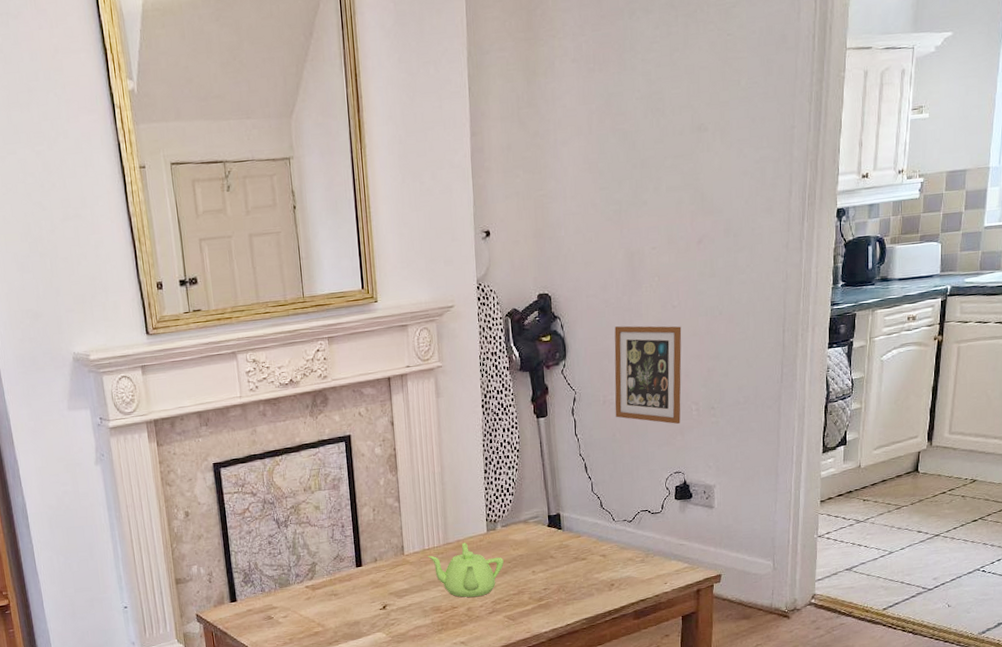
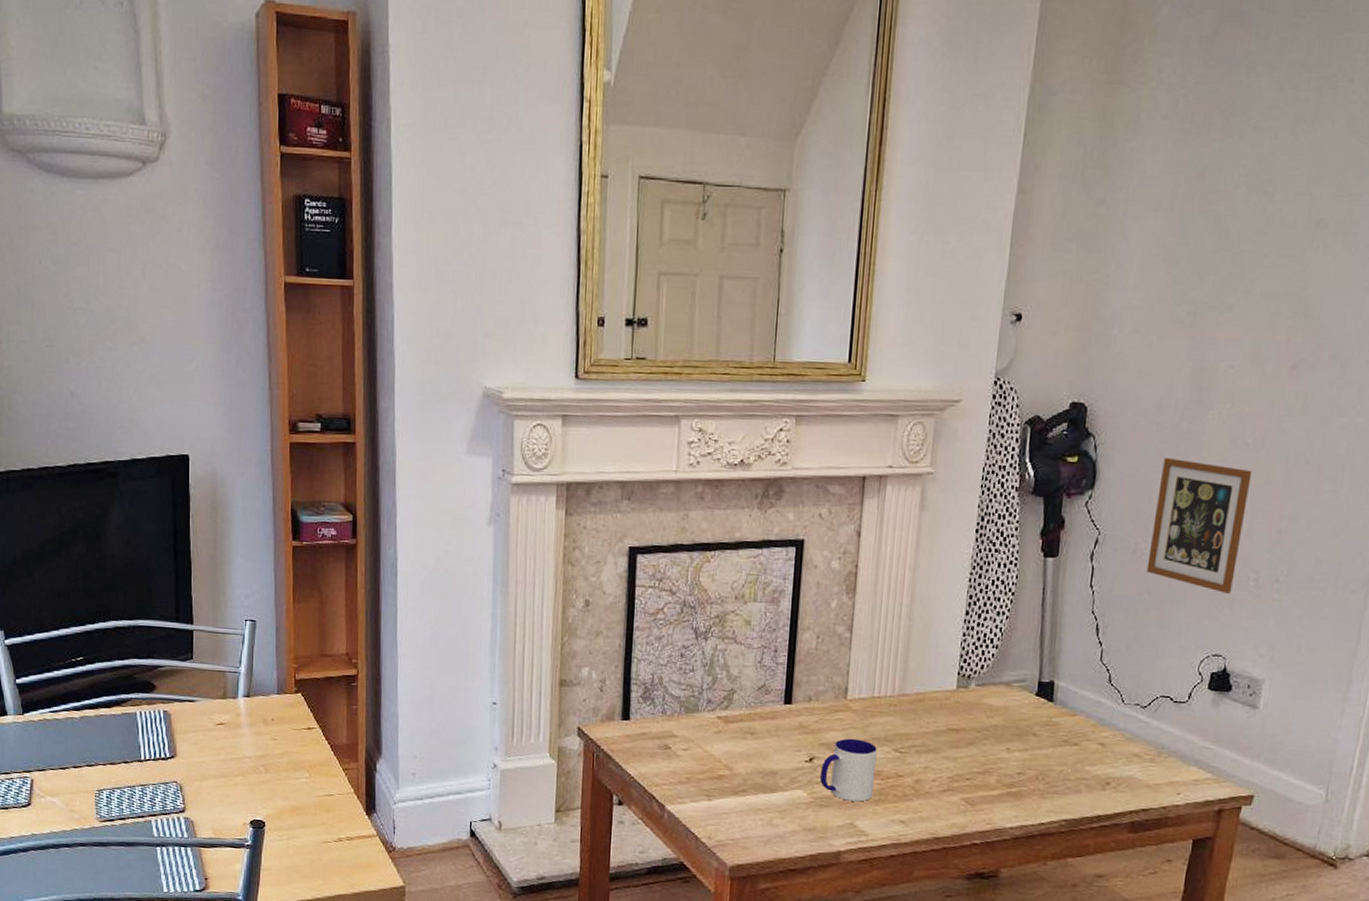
mug: none [393,584,437,634] -> present [819,738,877,802]
teapot: present [428,542,504,598] -> none [876,697,972,768]

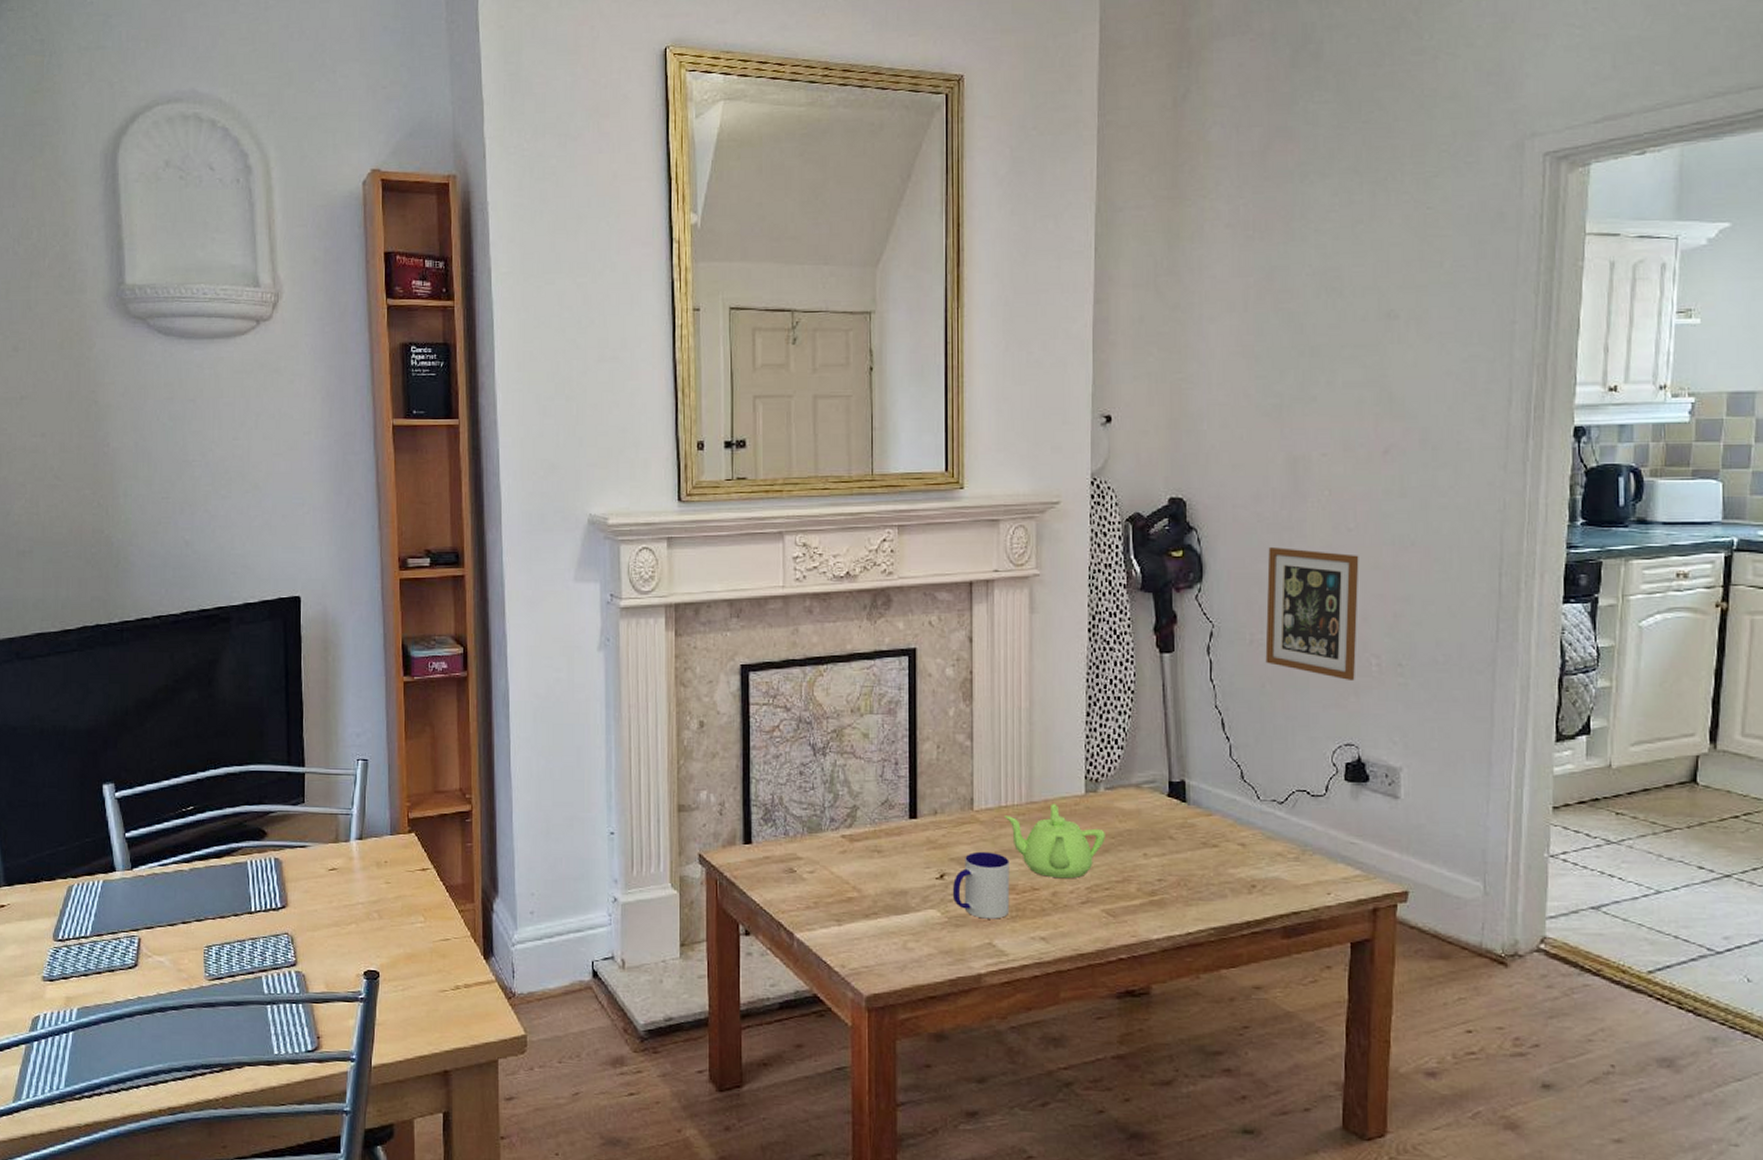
teapot: none [876,697,972,768] -> present [1005,804,1105,879]

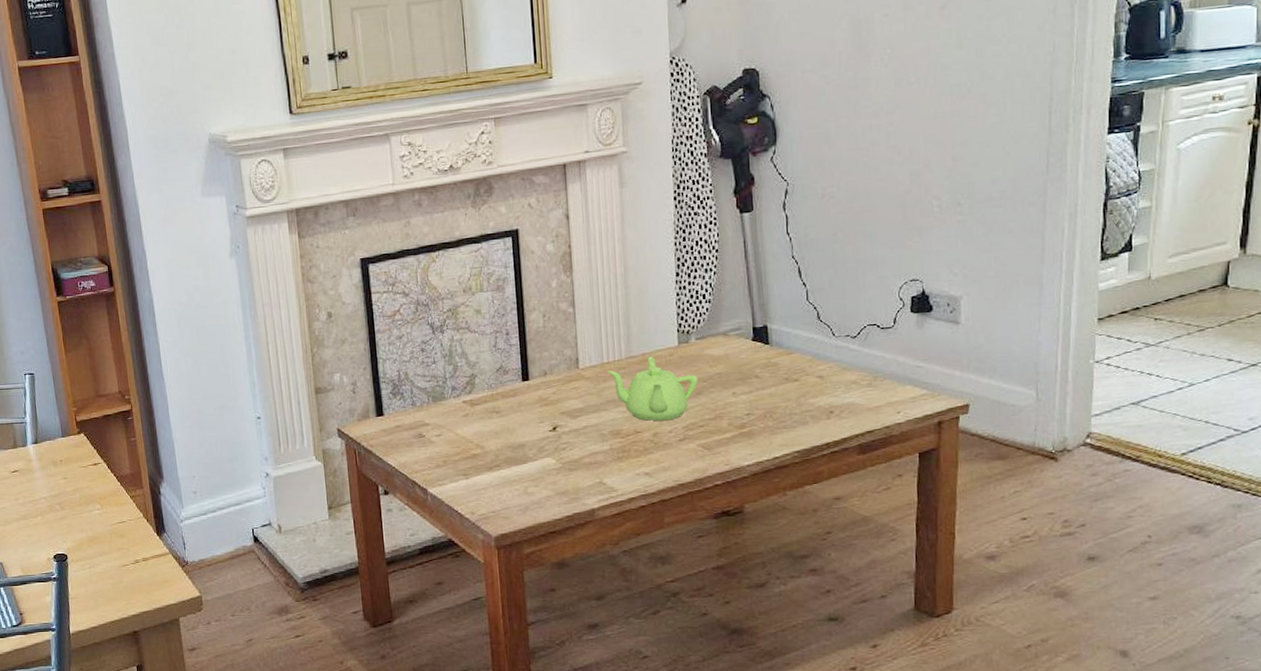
mug: present [952,851,1010,919] -> none [564,403,616,462]
picture frame: present [1265,547,1359,682] -> none [836,106,920,223]

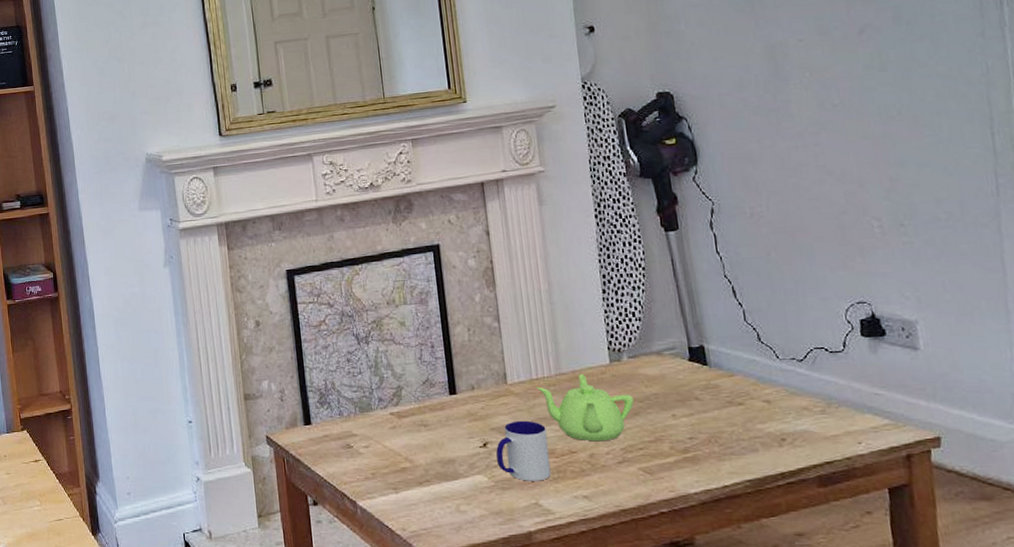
mug: none [564,403,616,462] -> present [496,420,551,481]

